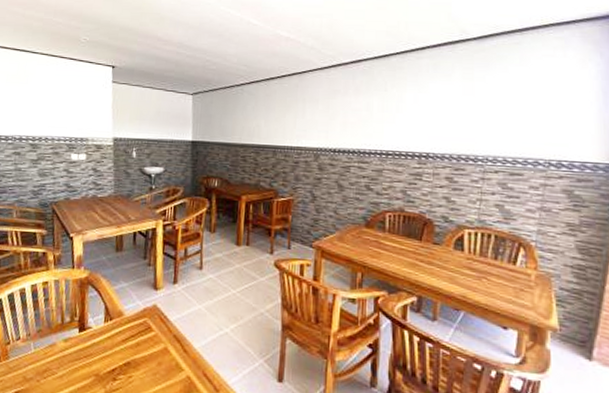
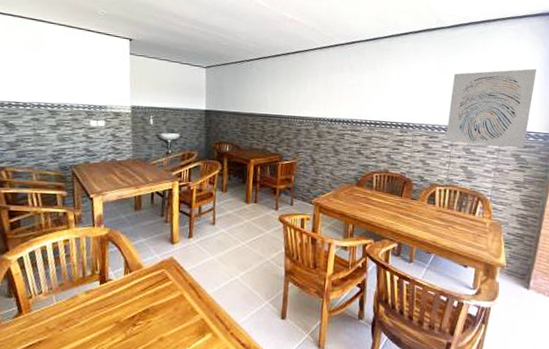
wall art: none [475,84,593,183] -> present [445,68,537,148]

